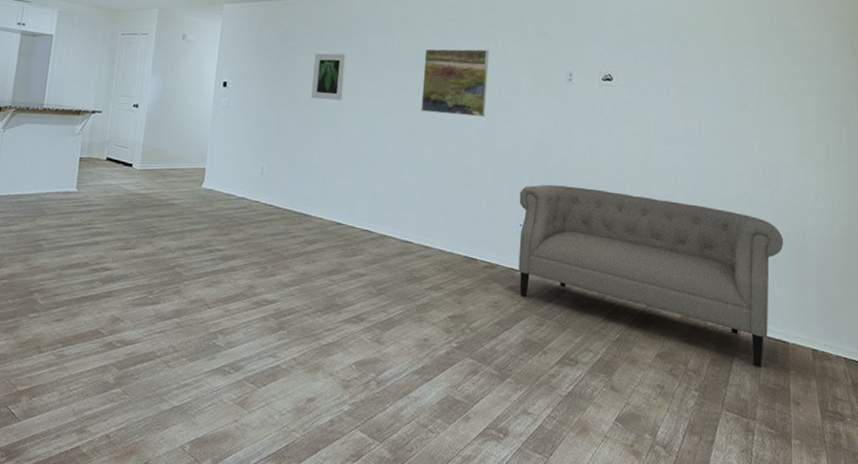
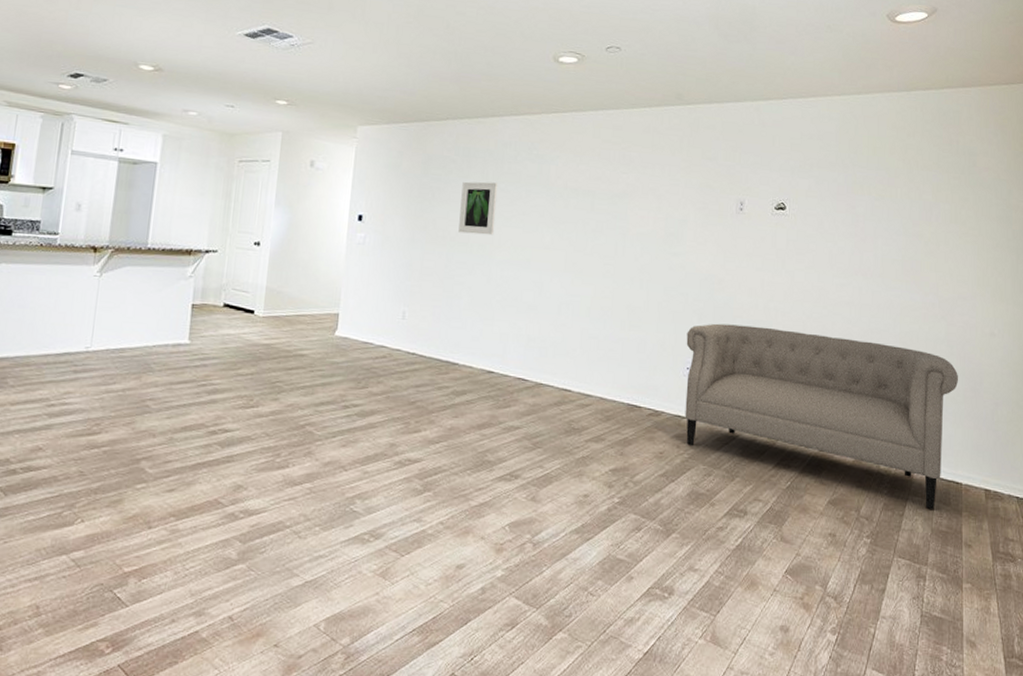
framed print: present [421,49,489,118] -> none [580,176,655,252]

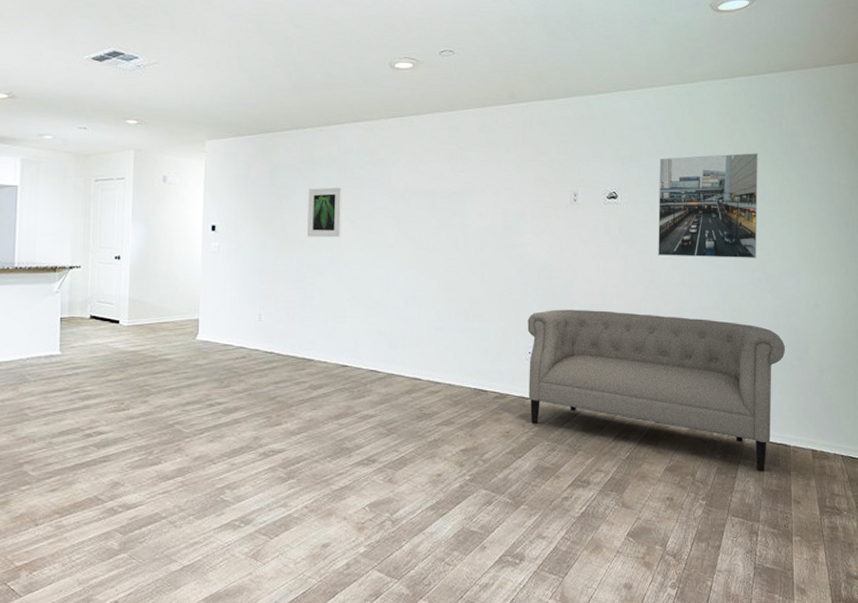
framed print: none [827,169,934,281] -> present [658,153,758,258]

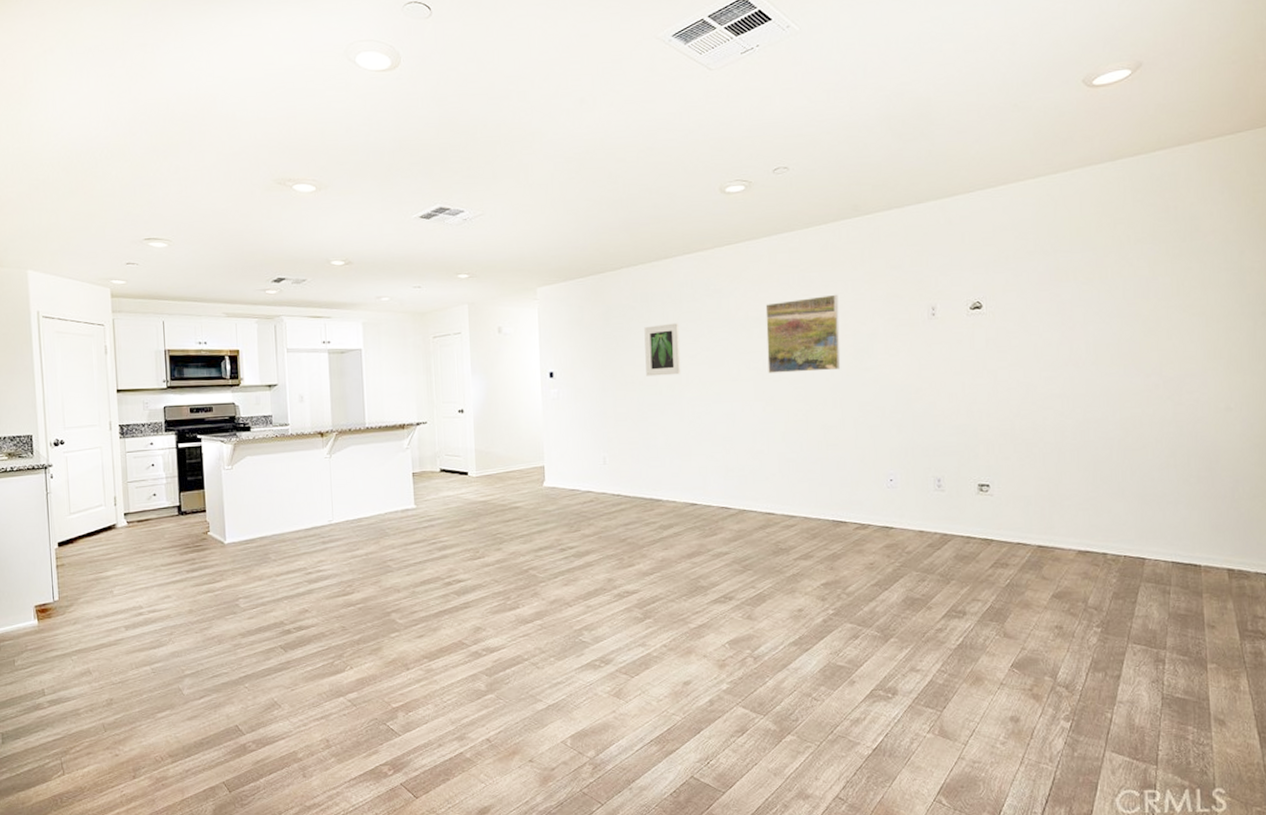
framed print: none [423,173,492,245] -> present [765,294,841,373]
sofa: present [527,309,786,471] -> none [887,430,1192,594]
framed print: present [658,153,758,258] -> none [1029,243,1152,367]

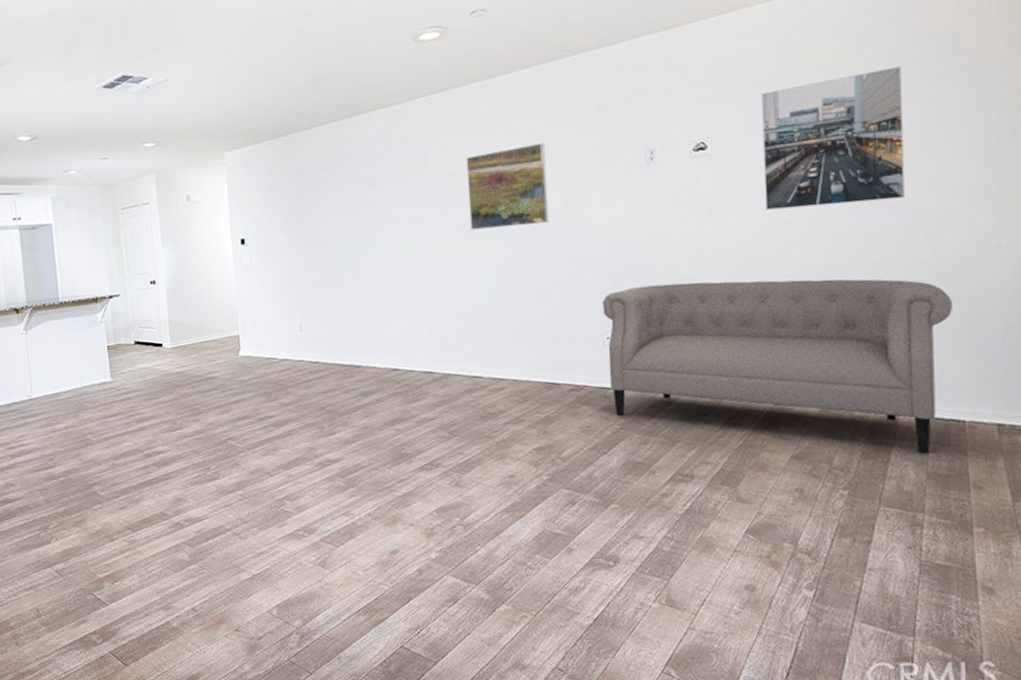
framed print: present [644,323,681,376] -> none [337,182,378,239]
sofa: none [887,430,1192,594] -> present [602,279,954,453]
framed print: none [1029,243,1152,367] -> present [760,66,906,210]

